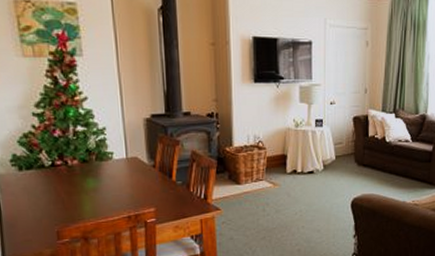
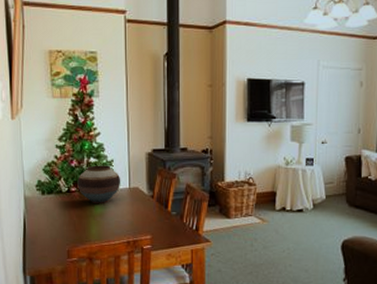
vase: none [63,134,117,177] -> present [77,165,121,203]

